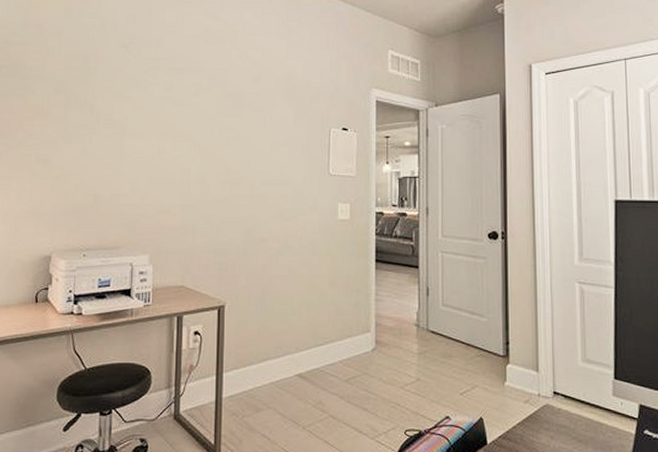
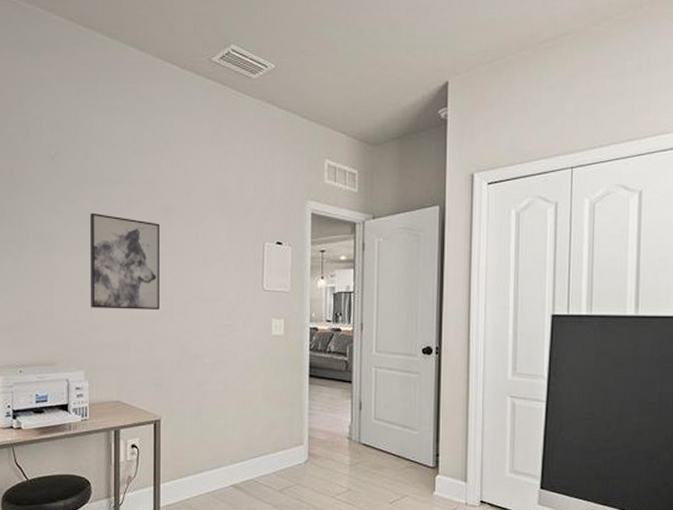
wall art: none [158,99,228,193] -> present [90,212,159,310]

